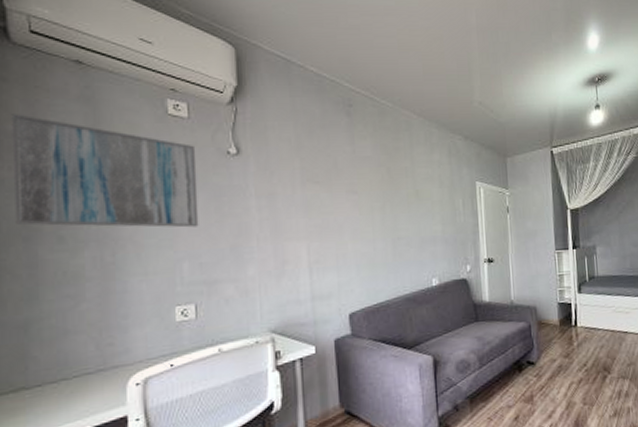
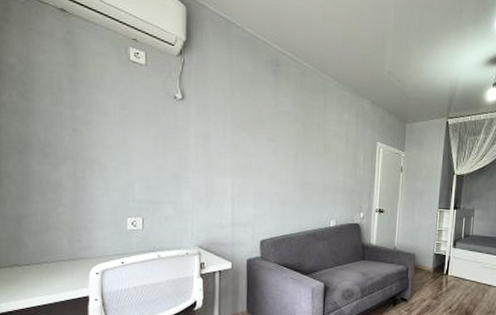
wall art: present [11,114,199,228] -> none [12,50,150,157]

